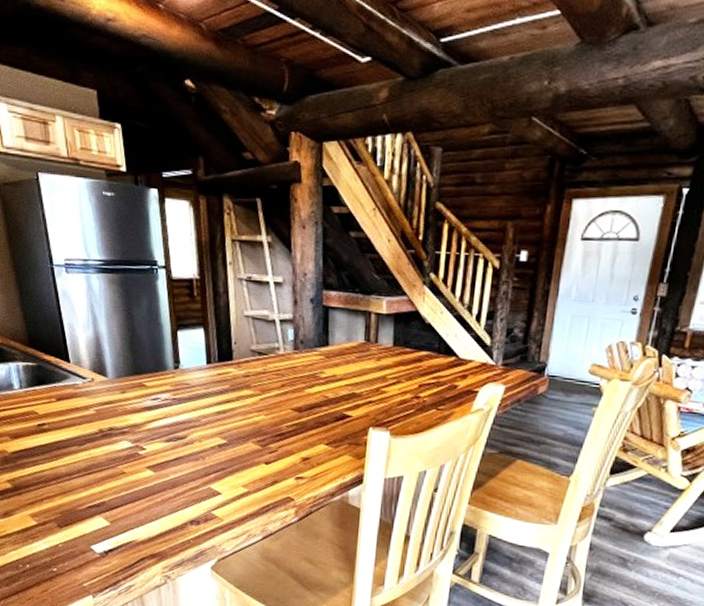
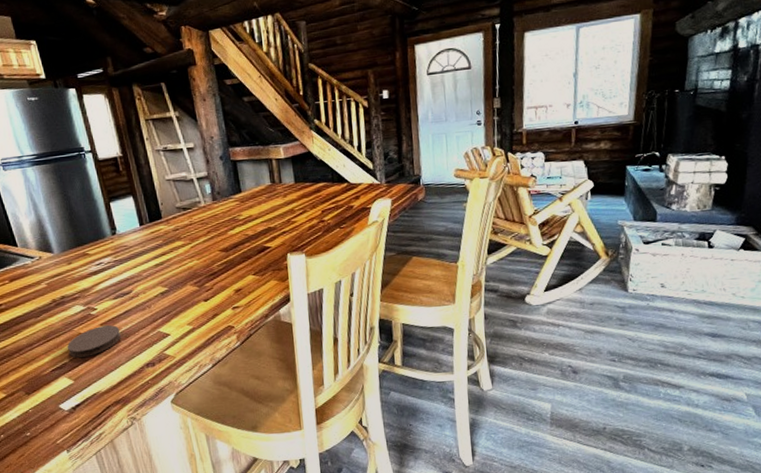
coaster: none [107,469,168,500] -> present [67,325,121,358]

